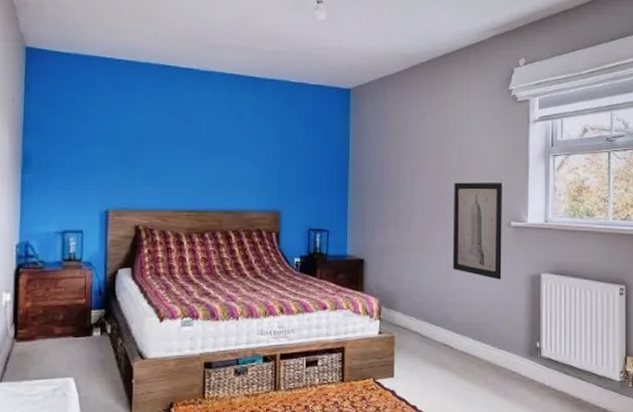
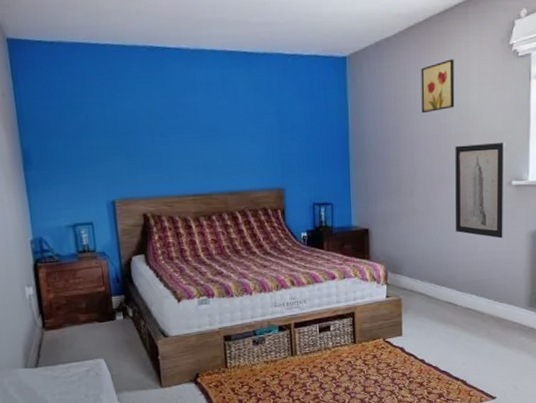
wall art: none [422,99,455,148] -> present [421,59,455,114]

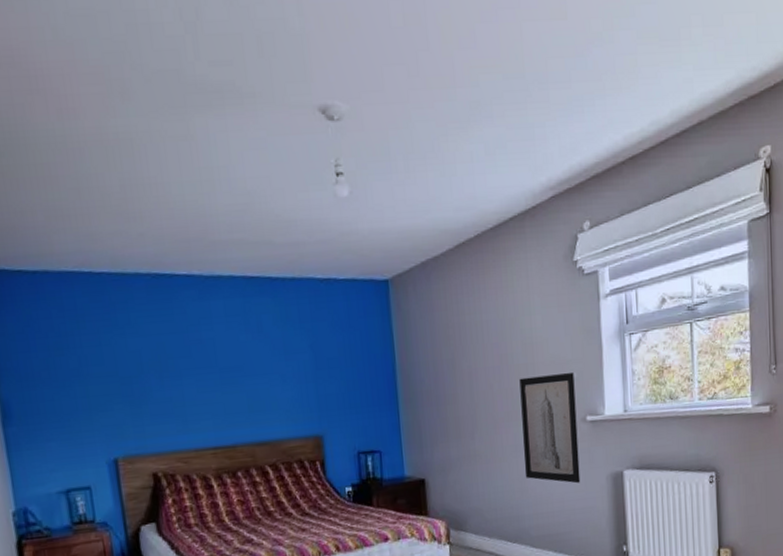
wall art: present [421,59,455,114] -> none [475,279,516,342]

